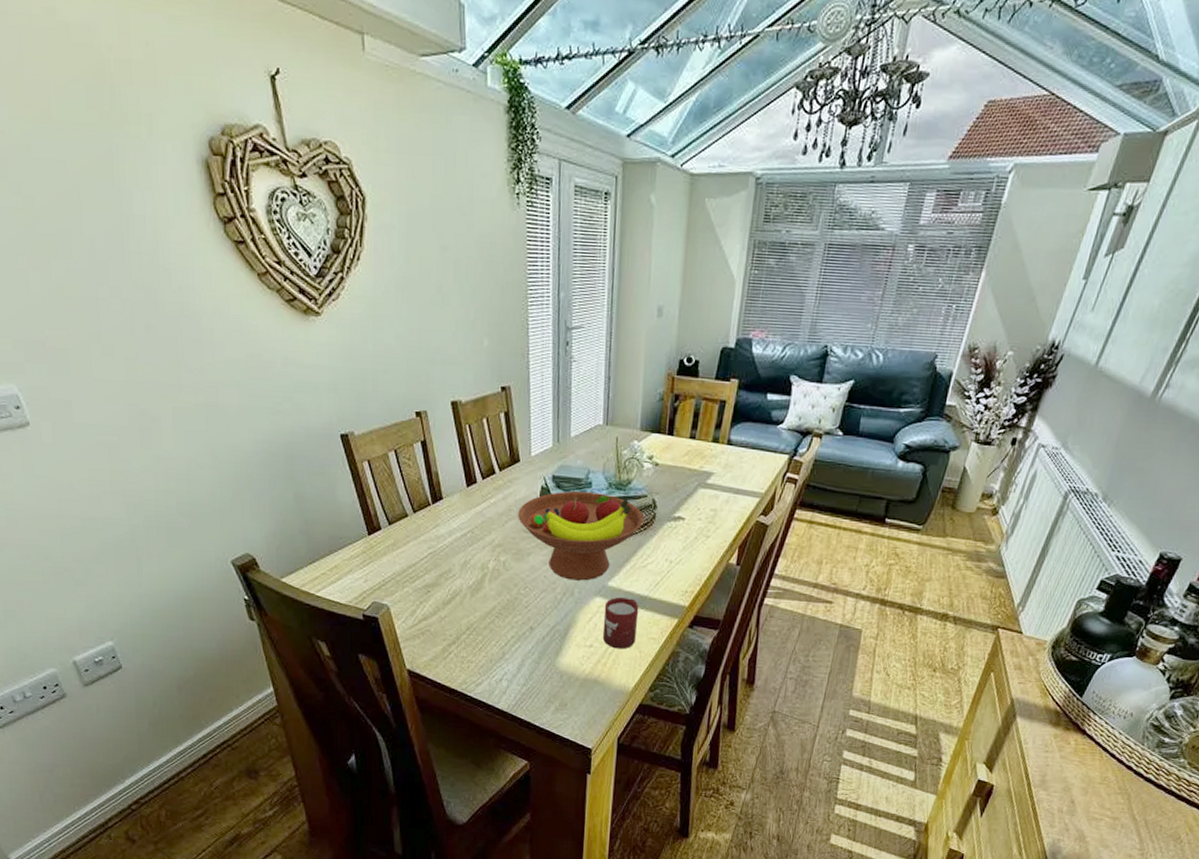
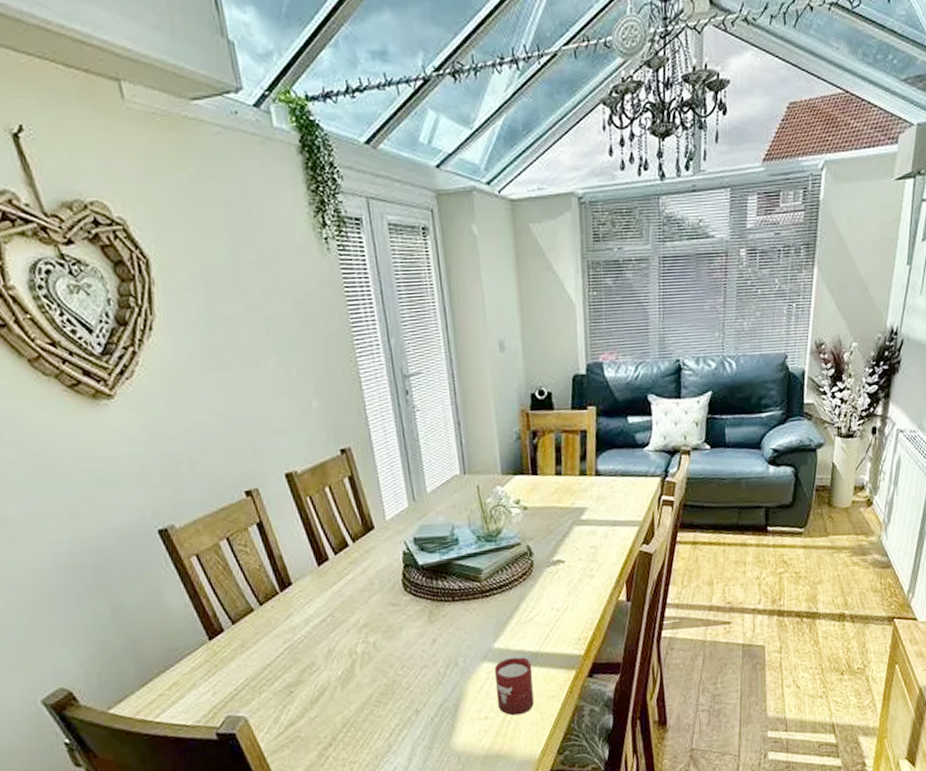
fruit bowl: present [518,491,644,581] -> none [381,548,522,650]

